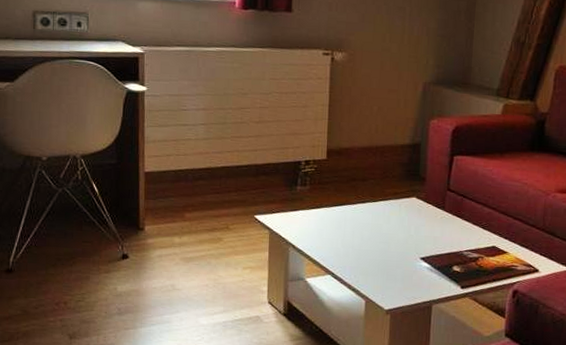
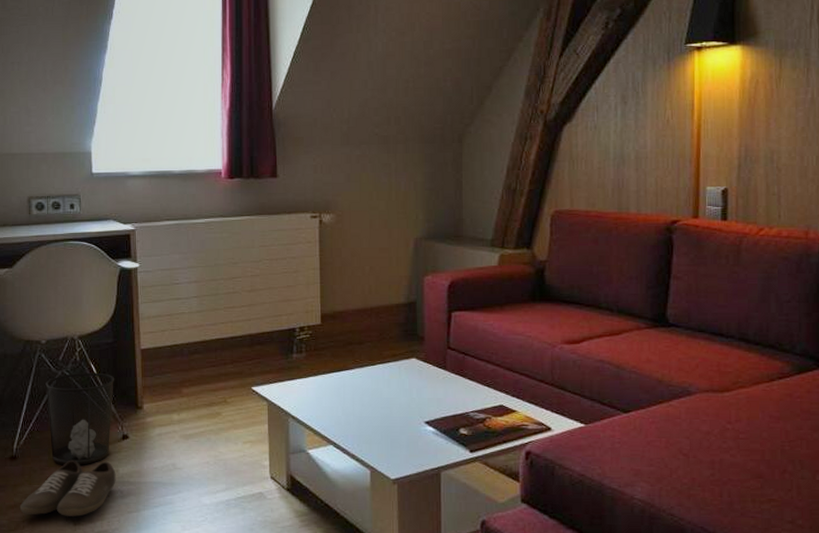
shoe: none [15,276,114,331] -> present [20,461,116,516]
waste bin: none [45,191,117,282] -> present [45,372,115,465]

